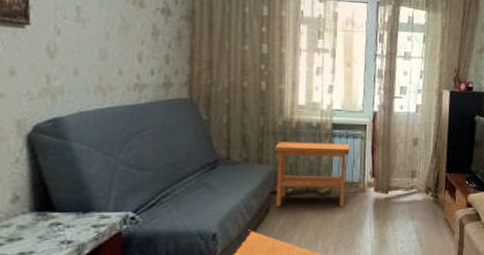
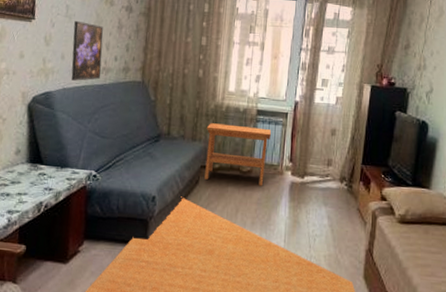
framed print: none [89,25,133,102] -> present [71,20,104,81]

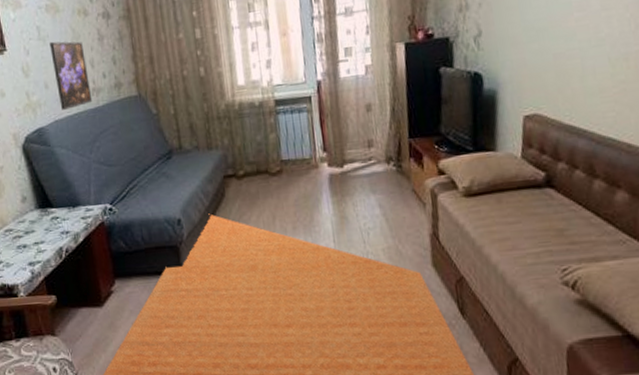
side table: present [204,123,272,186] -> none [221,119,298,190]

